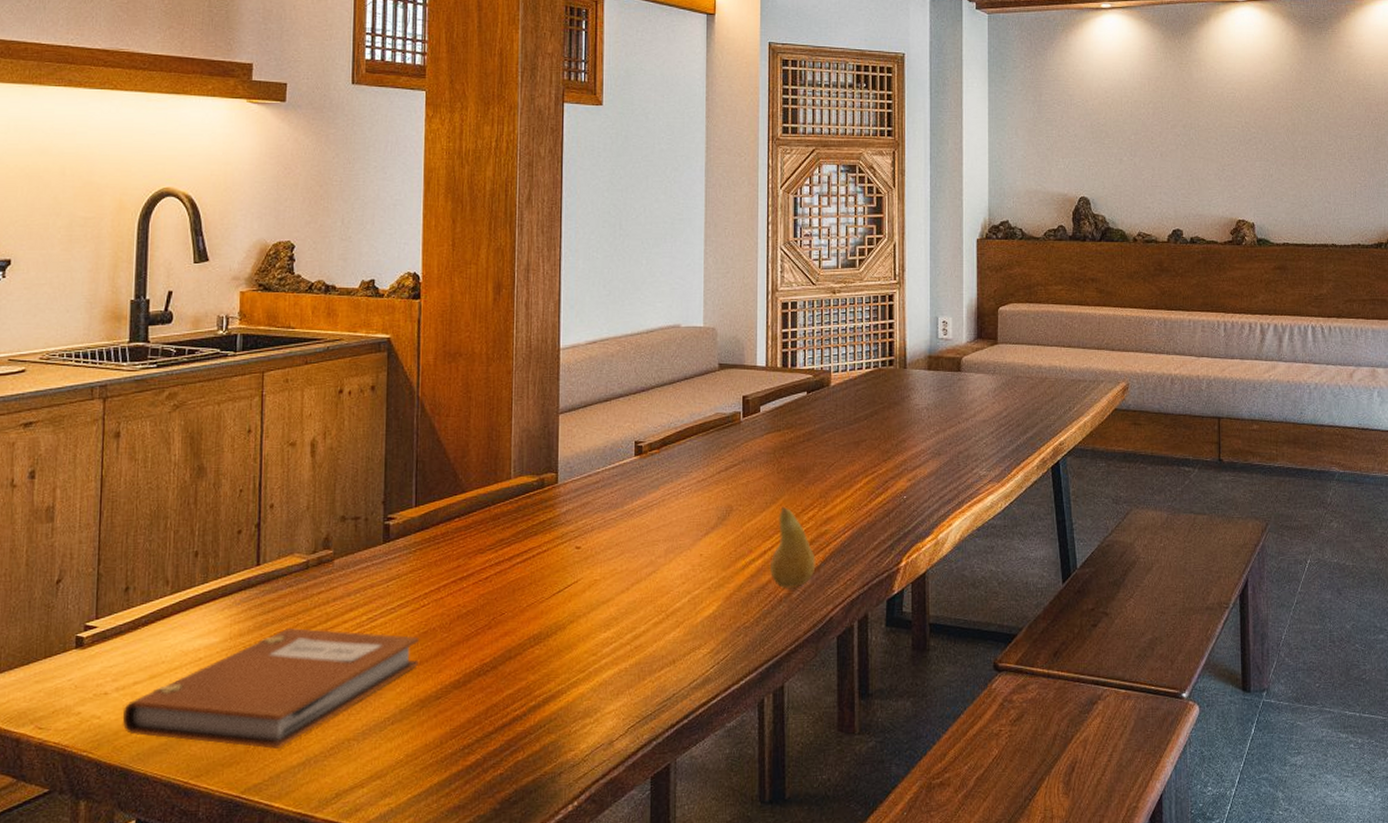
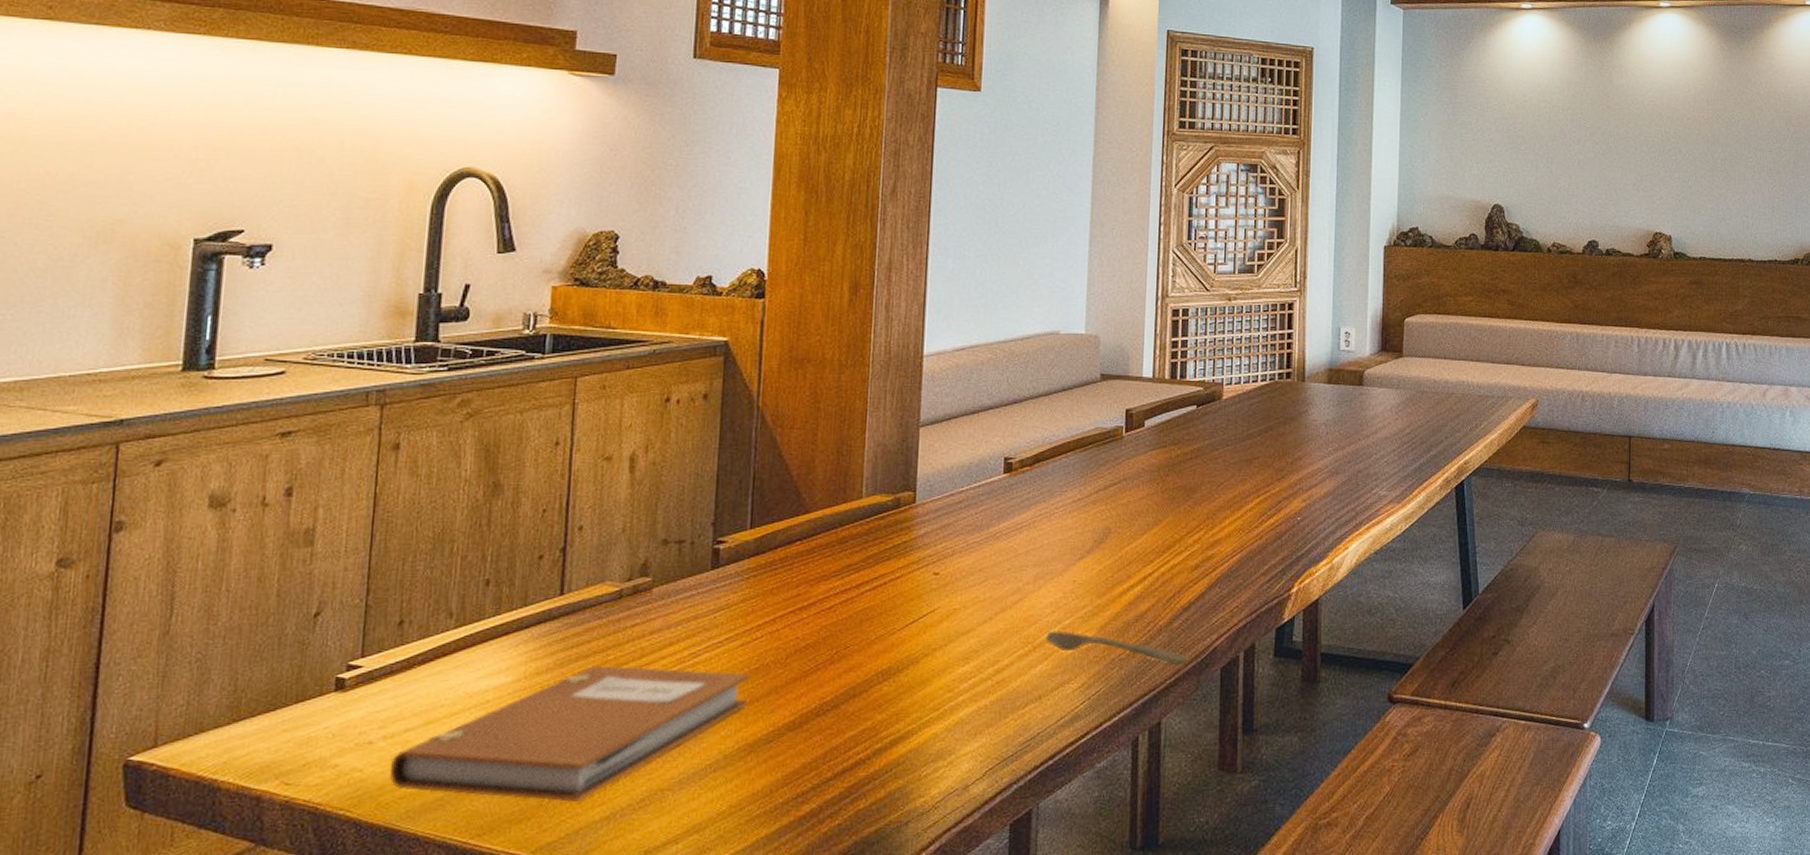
spoon: none [677,600,808,633] -> present [1045,631,1189,665]
fruit: present [770,506,816,588] -> none [1150,528,1200,617]

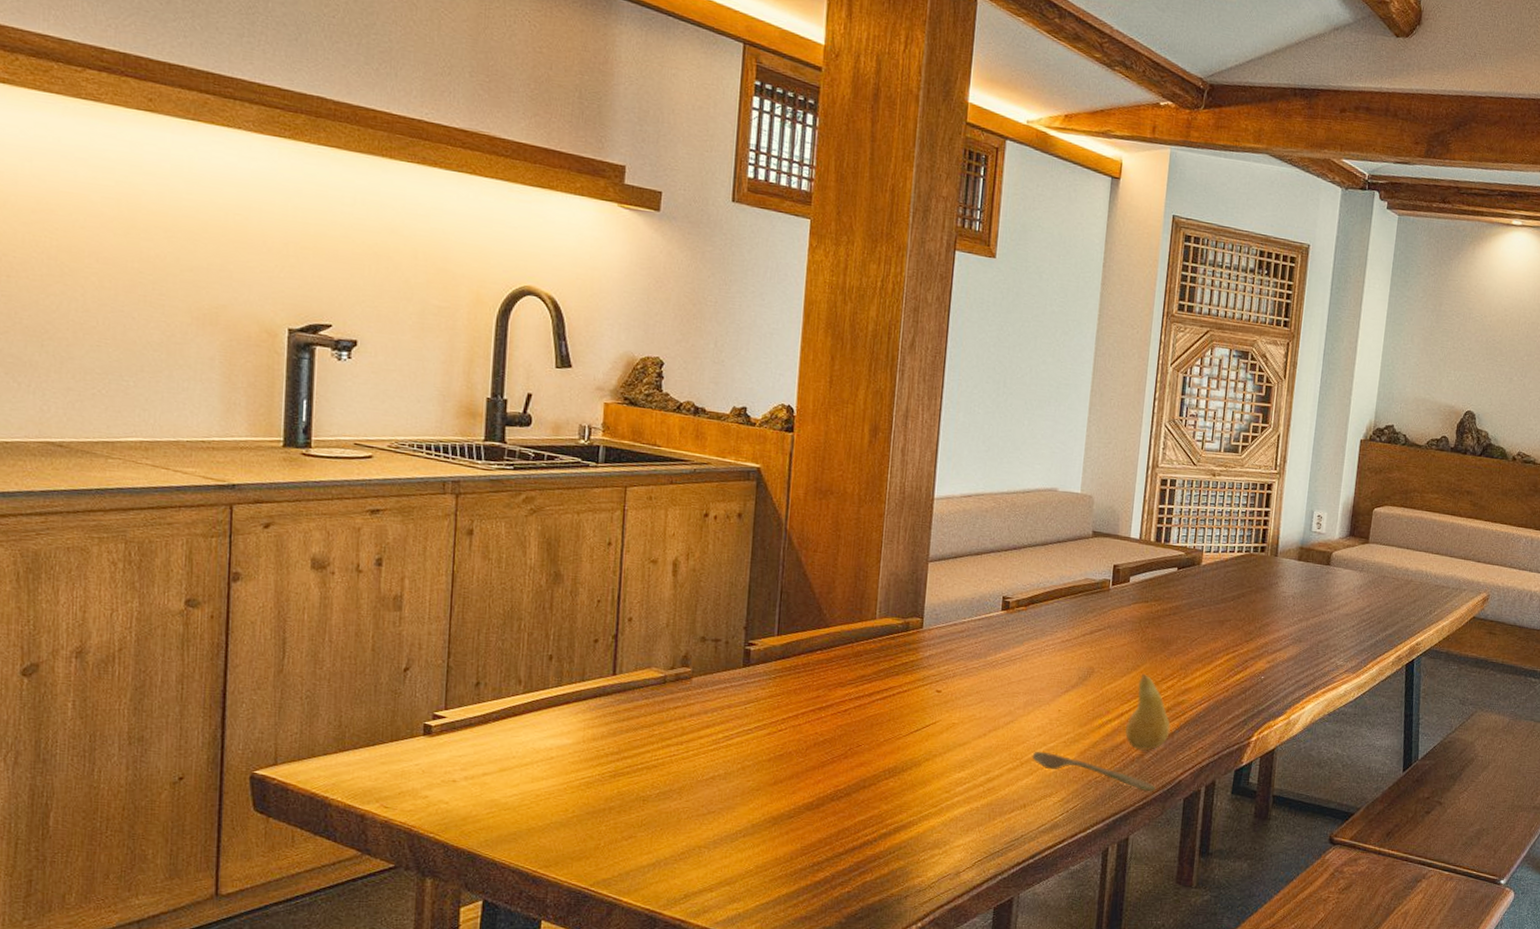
notebook: present [389,665,749,802] -> none [470,738,774,848]
fruit: none [1150,528,1200,617] -> present [1125,673,1171,750]

